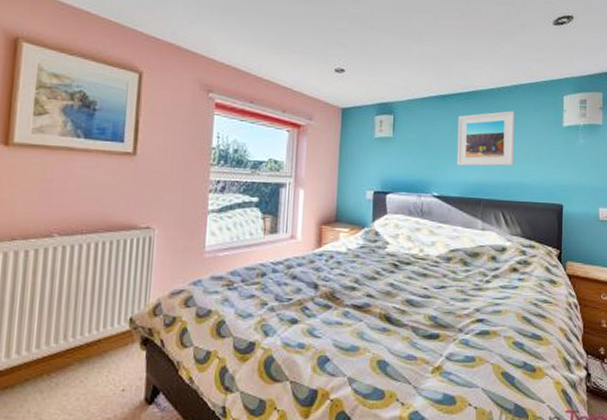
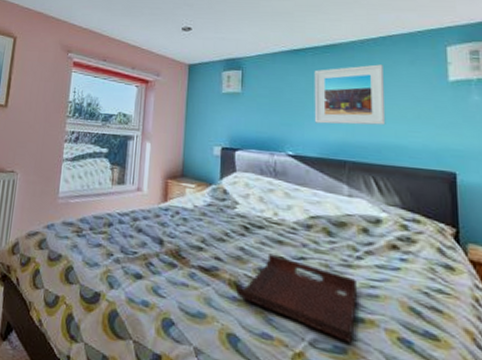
serving tray: none [386,286,485,352] -> present [236,253,357,343]

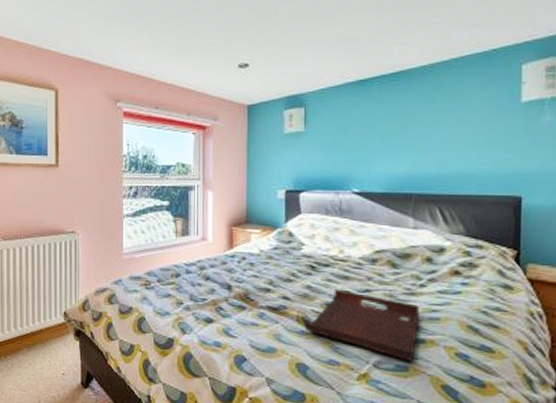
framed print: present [314,64,386,126] -> none [380,89,455,158]

